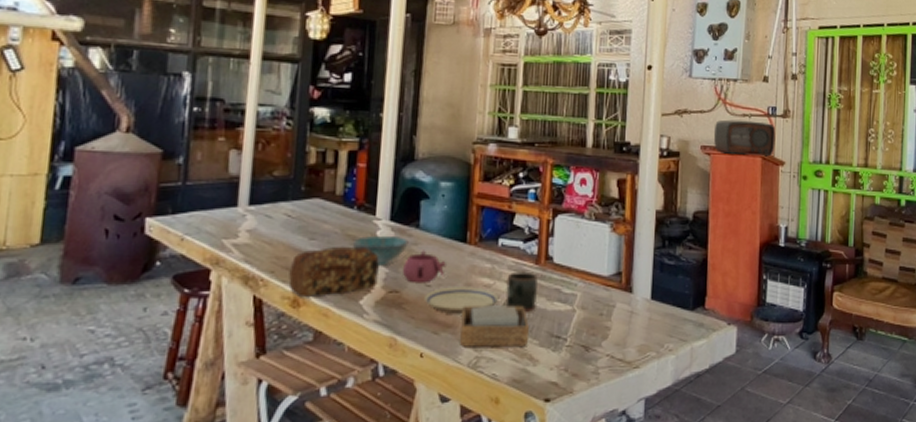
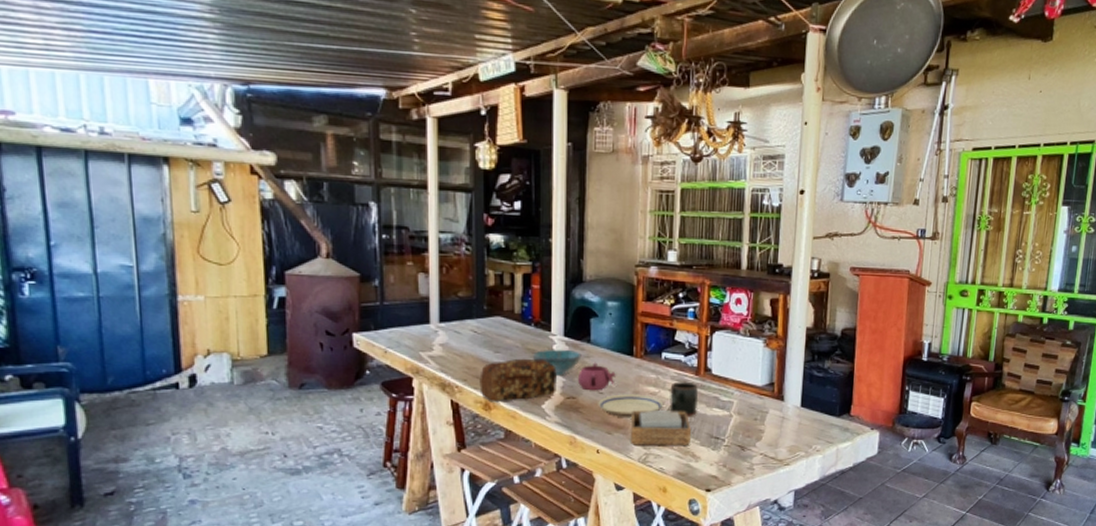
radio: present [713,119,776,157] -> none [863,242,924,278]

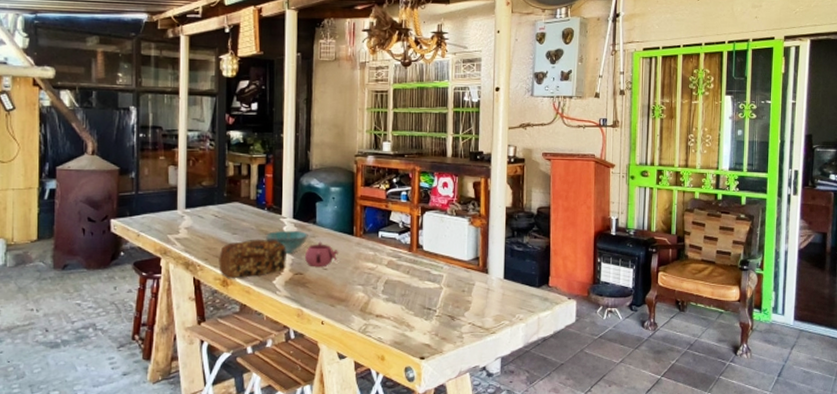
plate: present [598,394,664,417] -> none [323,270,381,291]
napkin holder: present [631,410,691,447] -> none [352,284,405,317]
mug: present [668,381,699,416] -> none [385,257,412,289]

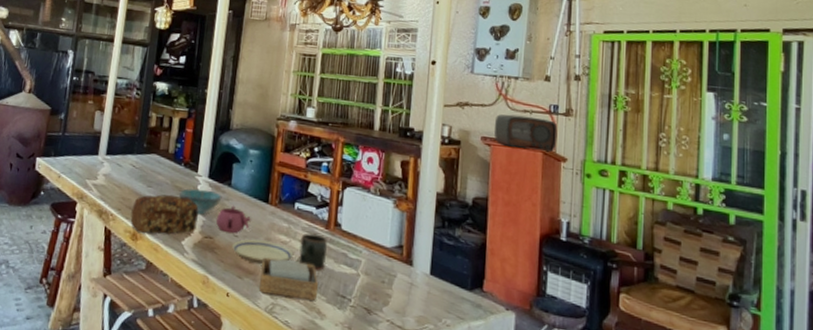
plate: none [323,270,381,291] -> present [232,239,294,264]
napkin holder: none [352,284,405,317] -> present [259,257,318,302]
mug: none [385,257,412,289] -> present [298,233,328,270]
radio: none [553,130,607,161] -> present [494,114,558,153]

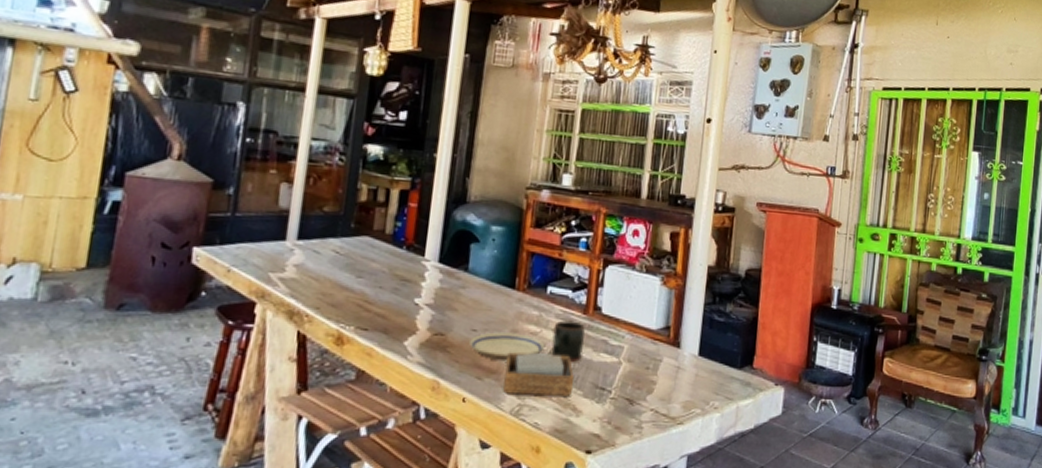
bread loaf: present [130,194,199,234] -> none [333,285,426,337]
bowl: present [178,188,222,215] -> none [399,275,457,308]
teapot: present [215,205,251,233] -> none [448,294,493,326]
radio: present [494,114,558,153] -> none [770,177,834,218]

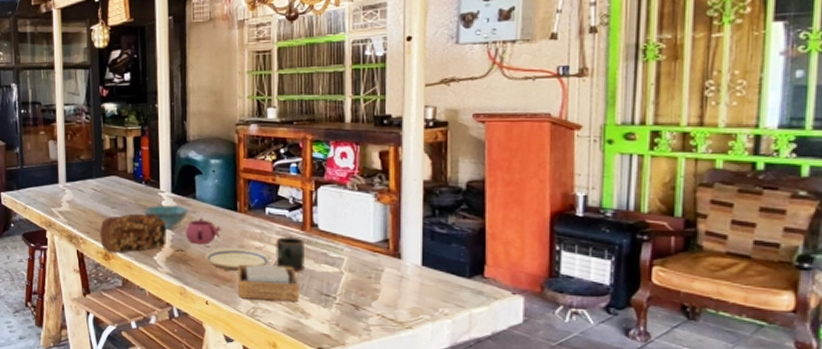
bread loaf: none [333,285,426,337] -> present [100,213,166,253]
bowl: none [399,275,457,308] -> present [144,204,188,229]
teapot: none [448,294,493,326] -> present [185,217,221,243]

